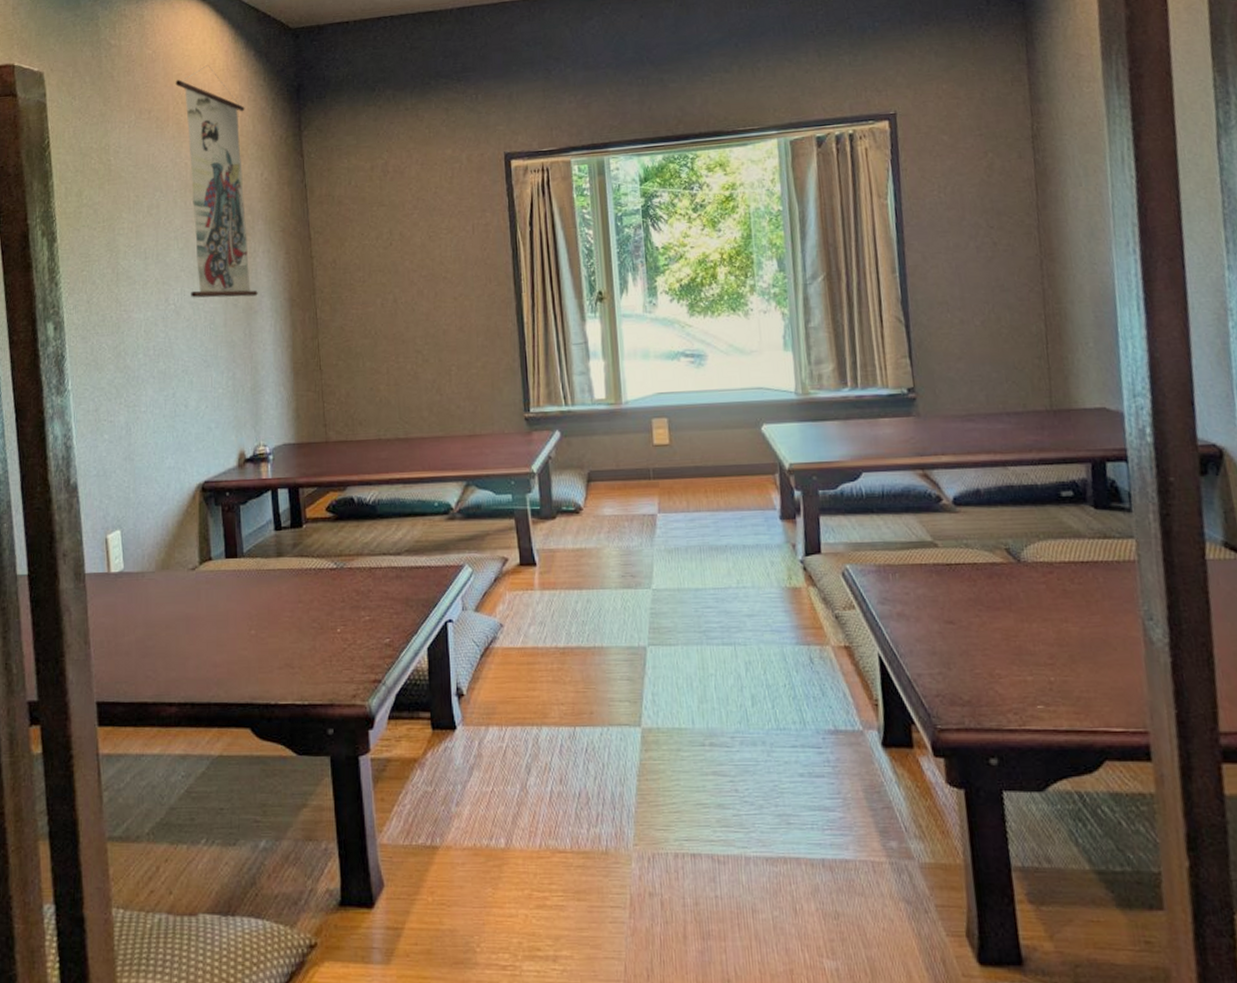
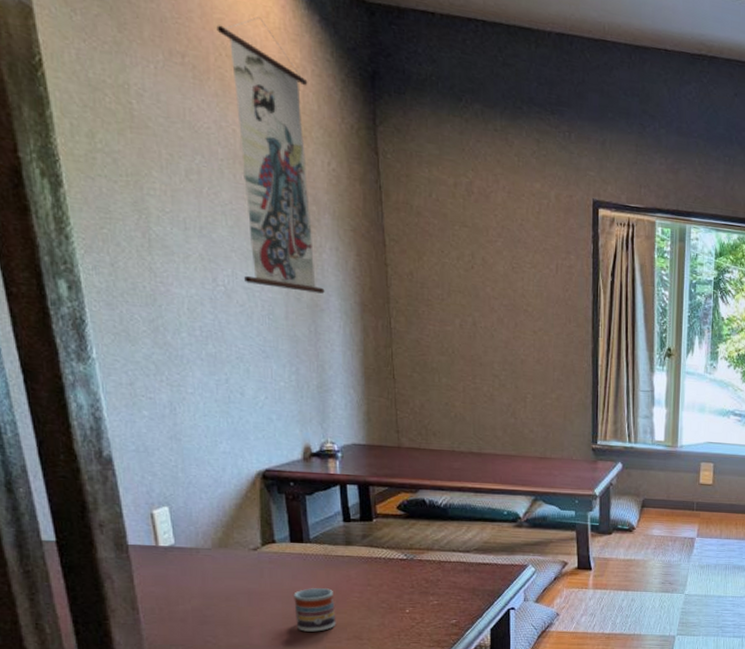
cup: none [228,608,268,661] -> present [294,588,336,632]

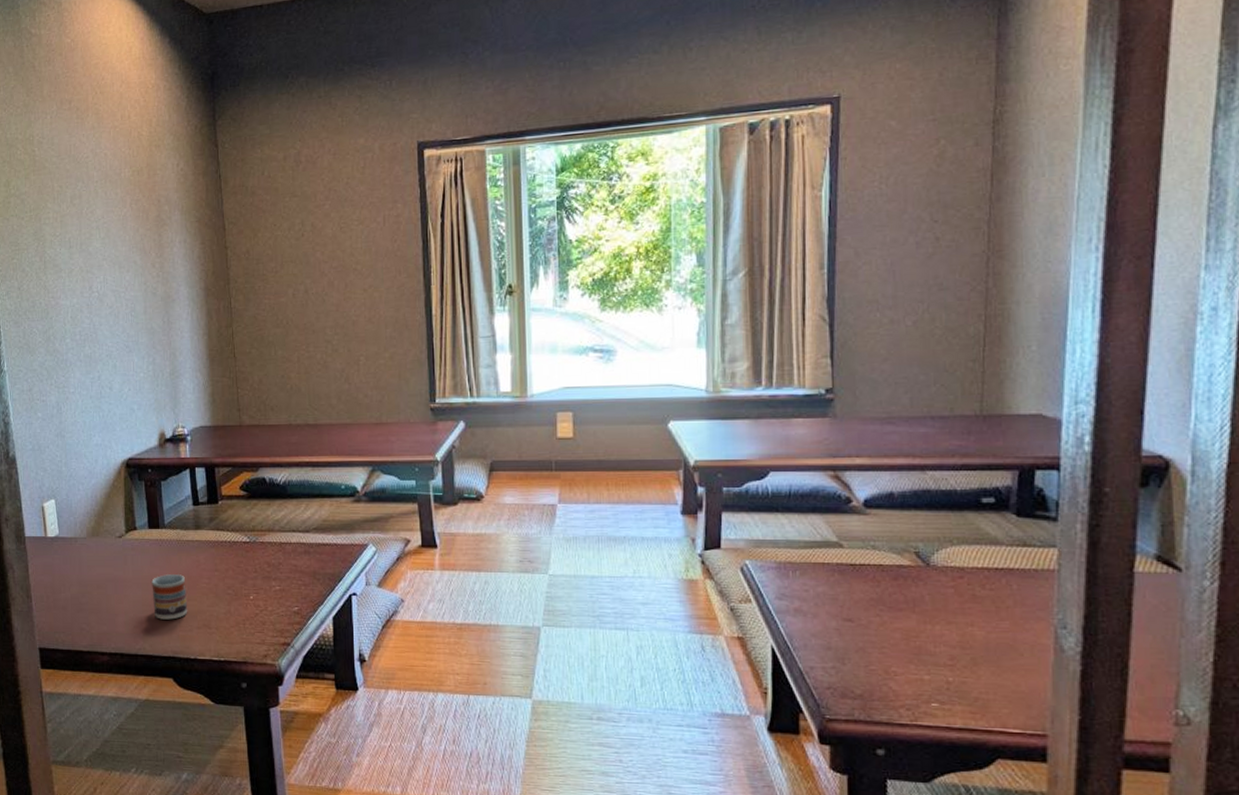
wall scroll: present [216,17,325,294] -> none [94,53,175,286]

